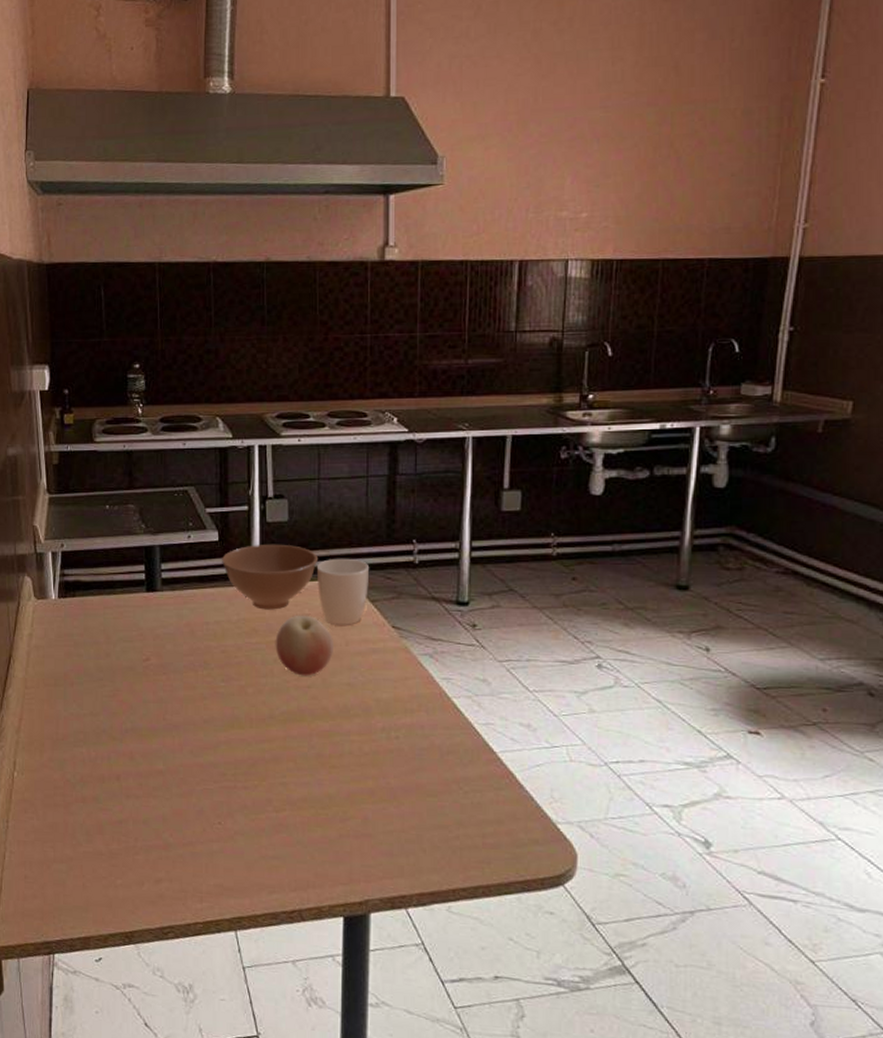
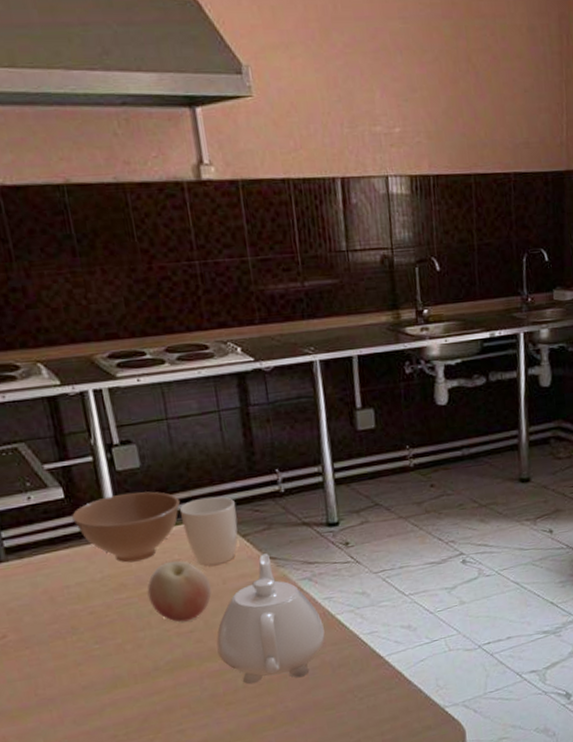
teapot: none [330,622,439,755] -> present [216,553,326,685]

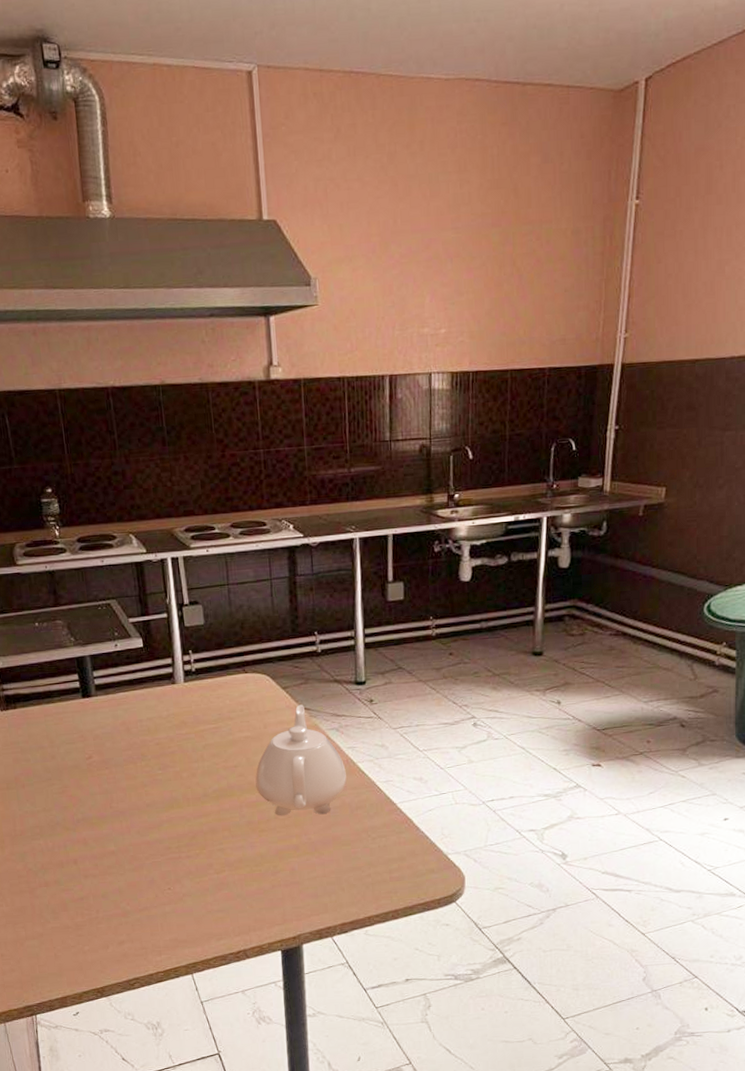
bowl: present [72,491,180,563] -> none [148,645,234,704]
fruit: present [147,561,212,622] -> none [202,705,254,758]
cup: present [179,496,238,566] -> none [233,652,280,712]

